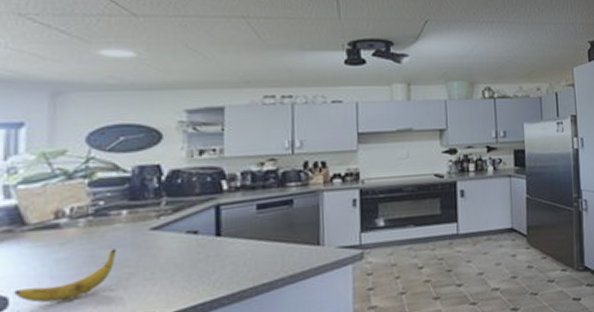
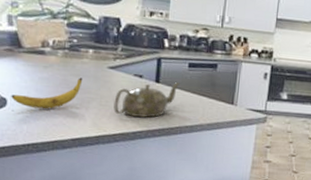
teapot: none [162,231,248,288] -> present [113,82,180,118]

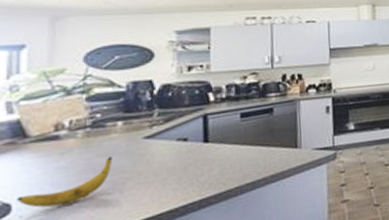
teapot: present [113,82,180,118] -> none [155,137,233,190]

